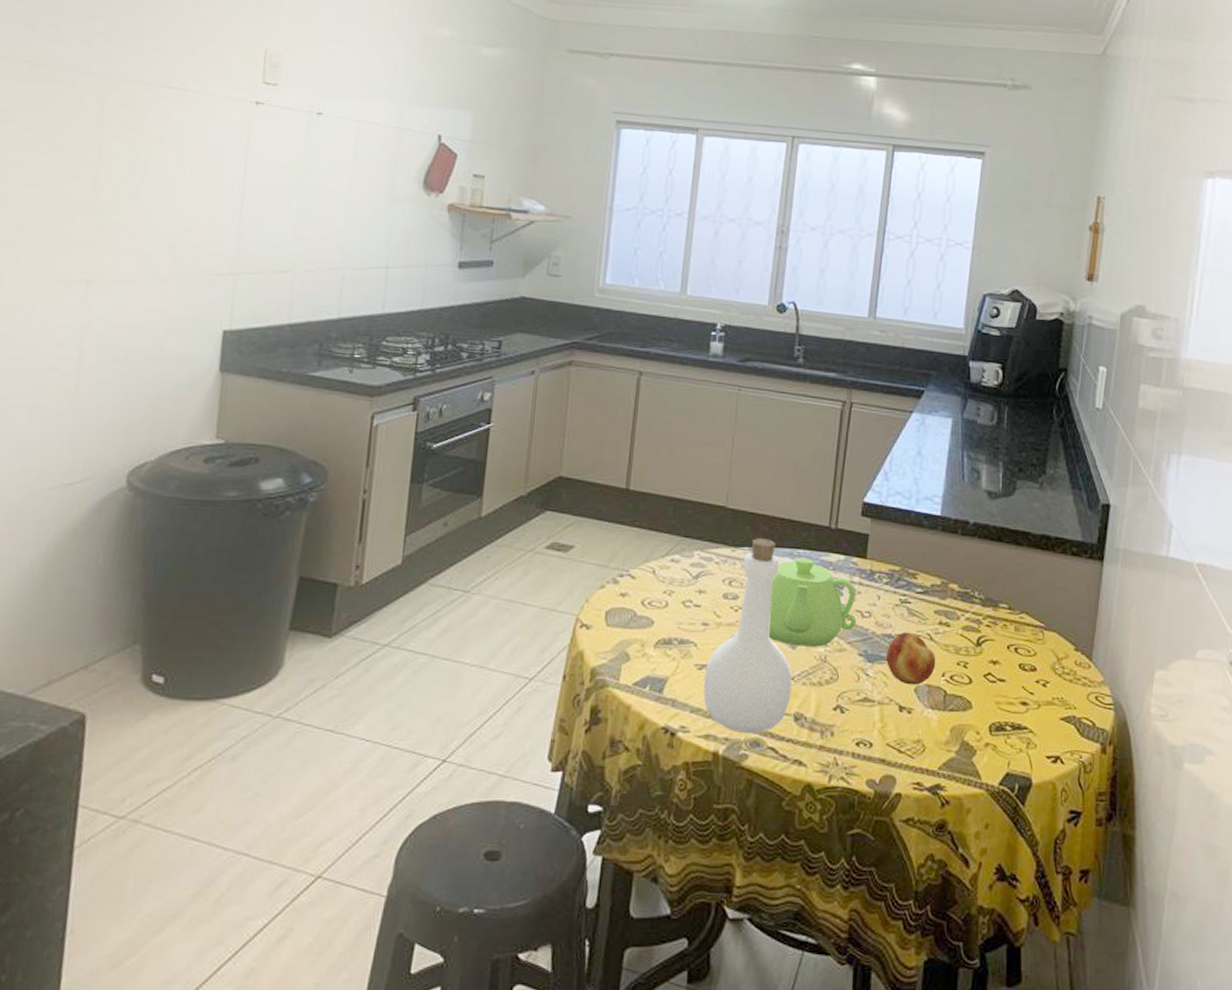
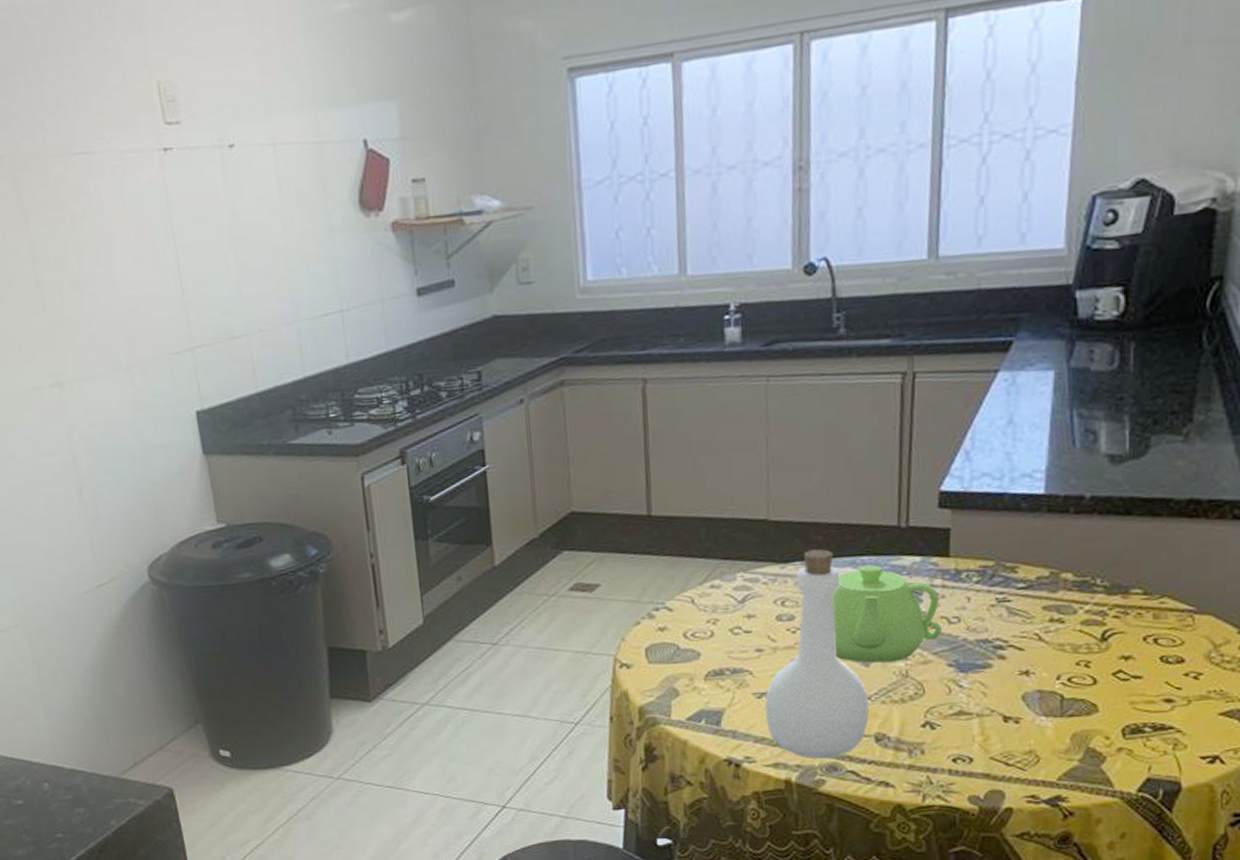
fruit: present [885,632,936,685] -> none [982,634,1048,693]

